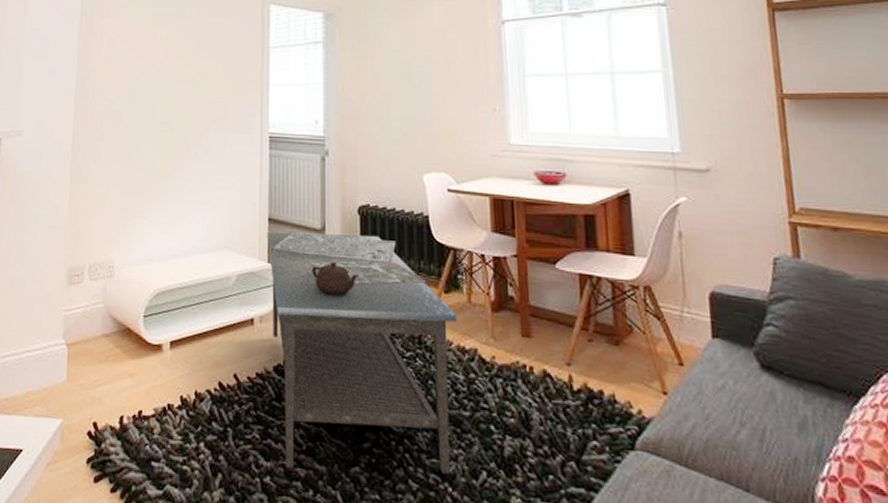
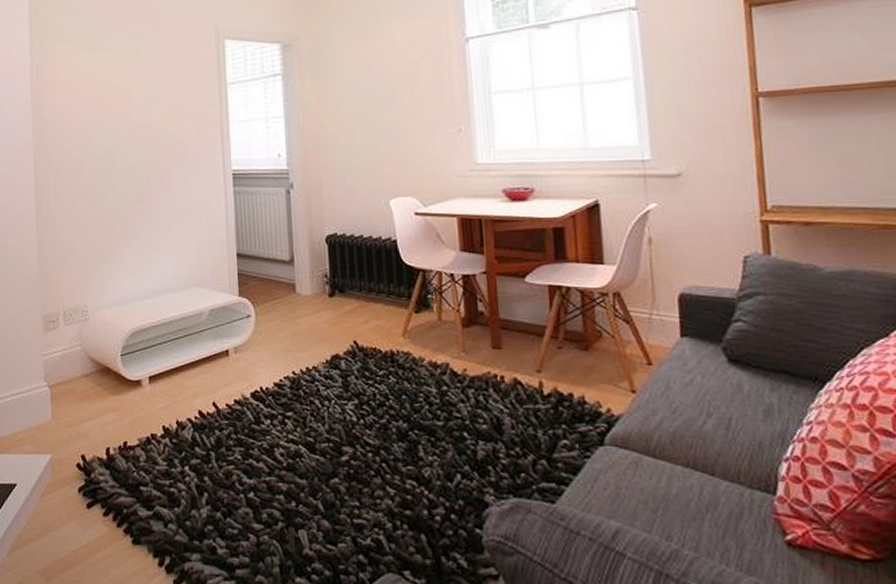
coffee table: present [267,231,458,475] -> none [236,262,429,484]

